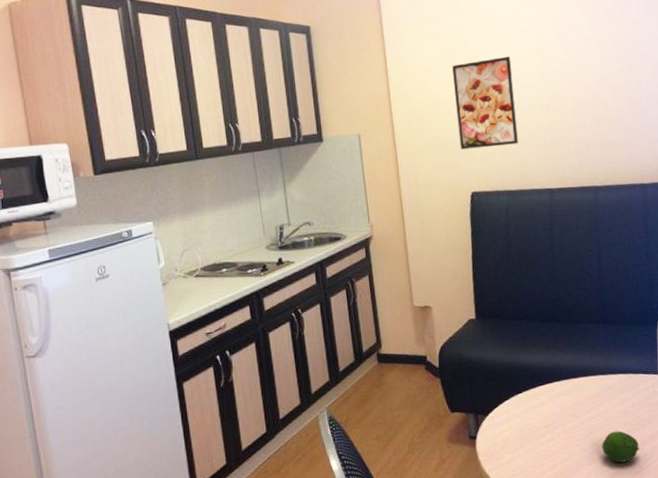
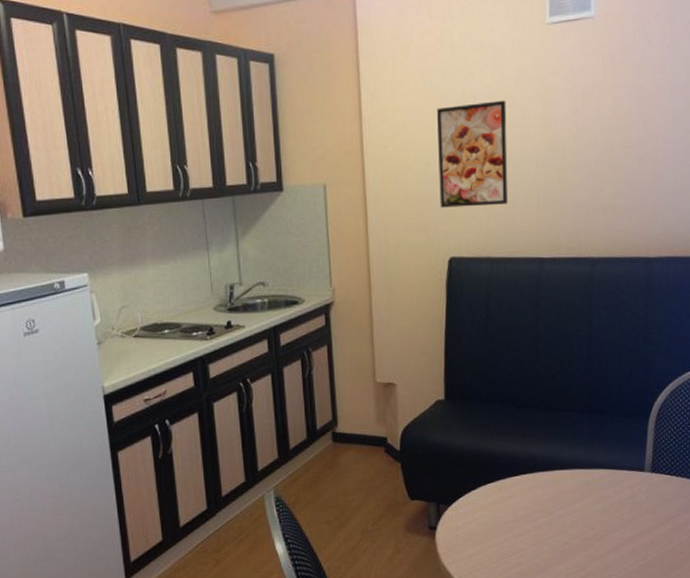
fruit: present [602,431,640,463] -> none [575,530,616,564]

